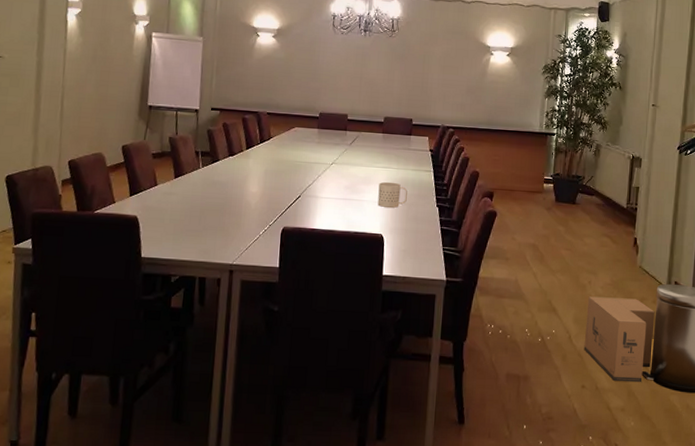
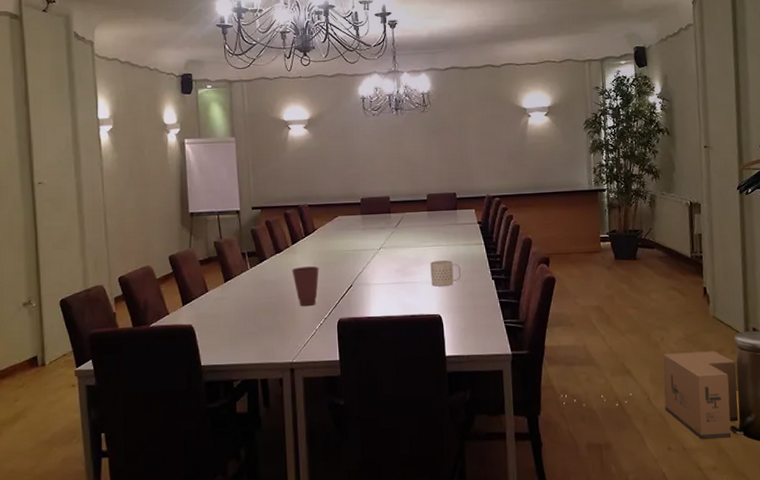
cup: none [243,172,270,212] -> present [291,266,319,307]

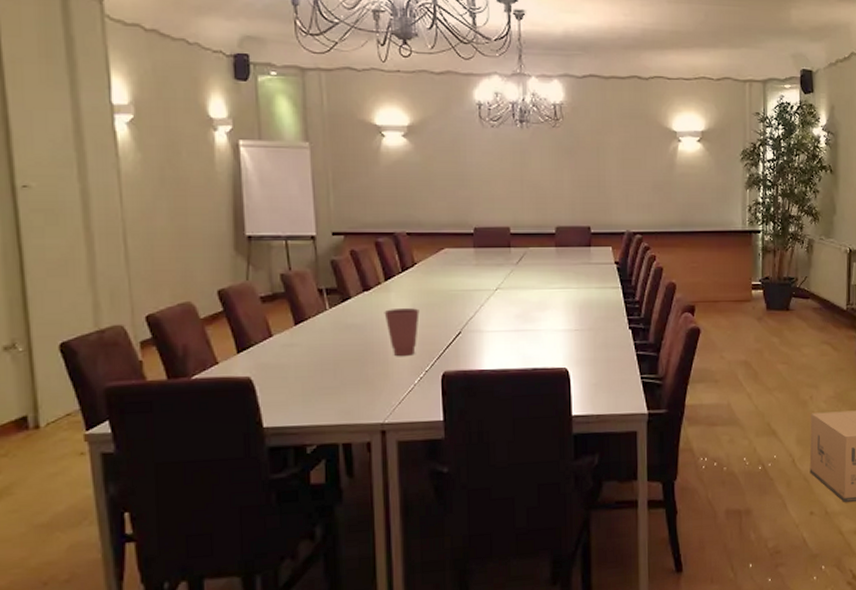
mug: present [430,259,461,286] -> none [557,304,593,336]

